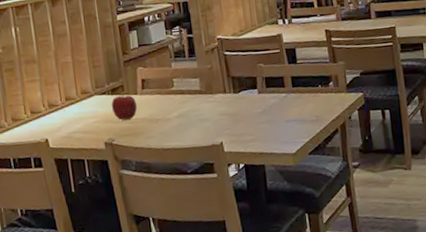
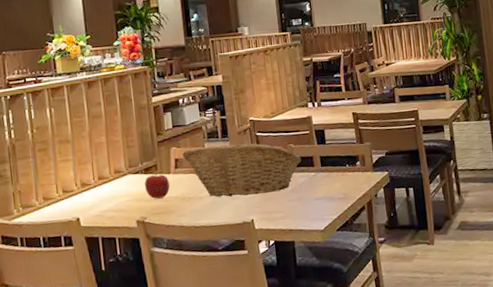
fruit basket: none [149,62,272,119] -> present [182,143,301,197]

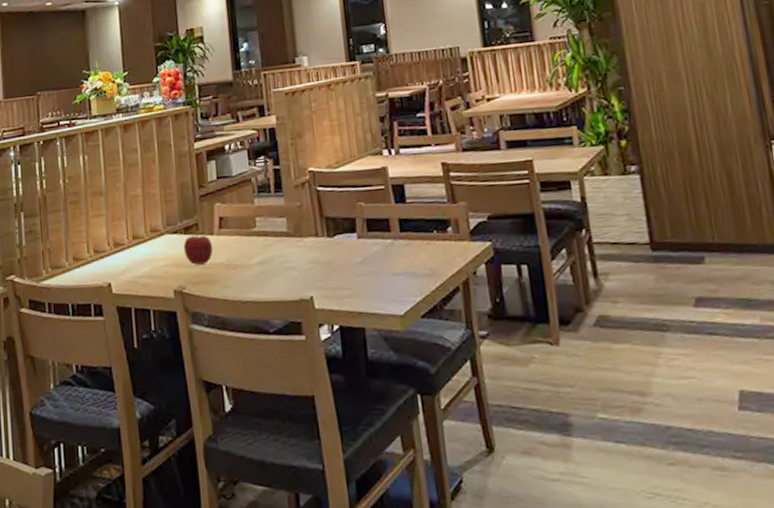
fruit basket: present [182,143,301,197] -> none [228,199,374,267]

